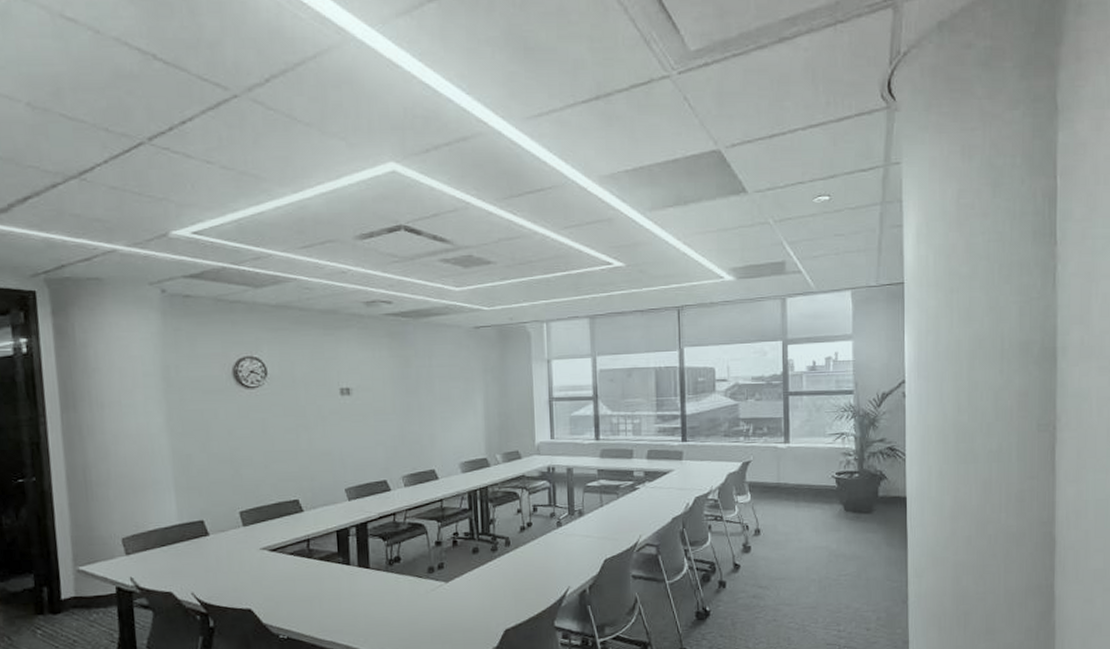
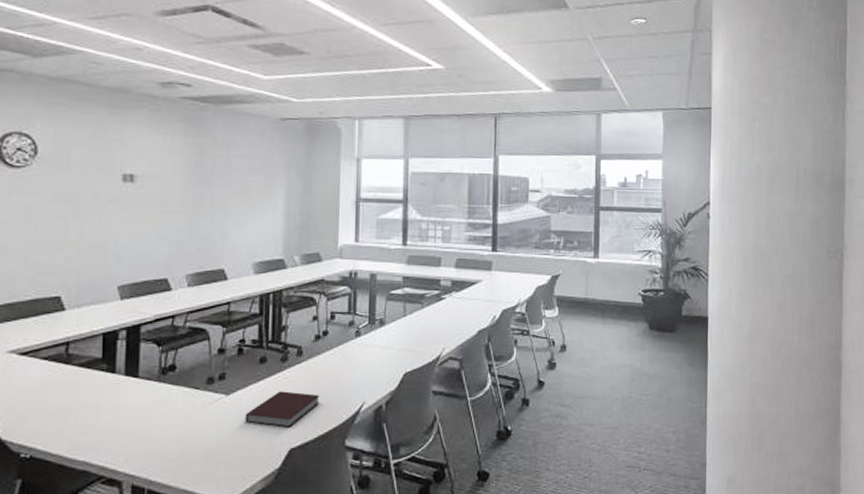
notebook: none [463,578,529,610] -> present [245,391,320,427]

